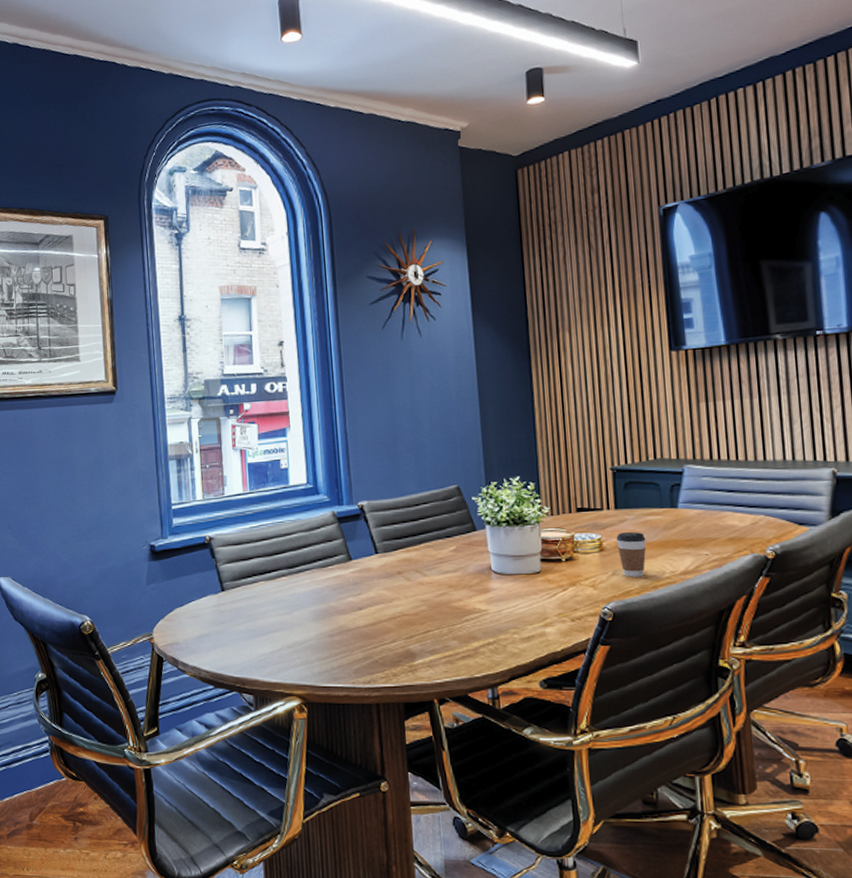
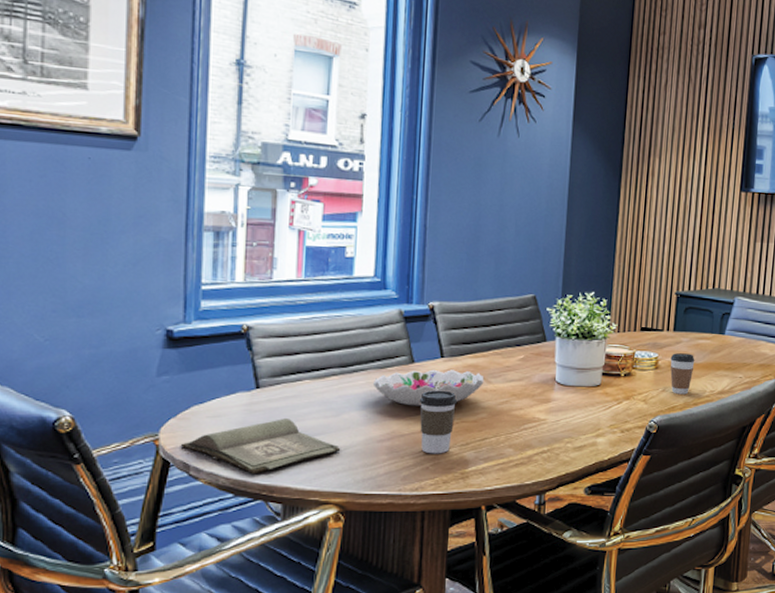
hardback book: none [169,617,297,668] -> present [180,419,341,474]
decorative bowl: none [317,564,420,602] -> present [372,369,485,406]
coffee cup: none [361,585,396,648] -> present [419,390,457,454]

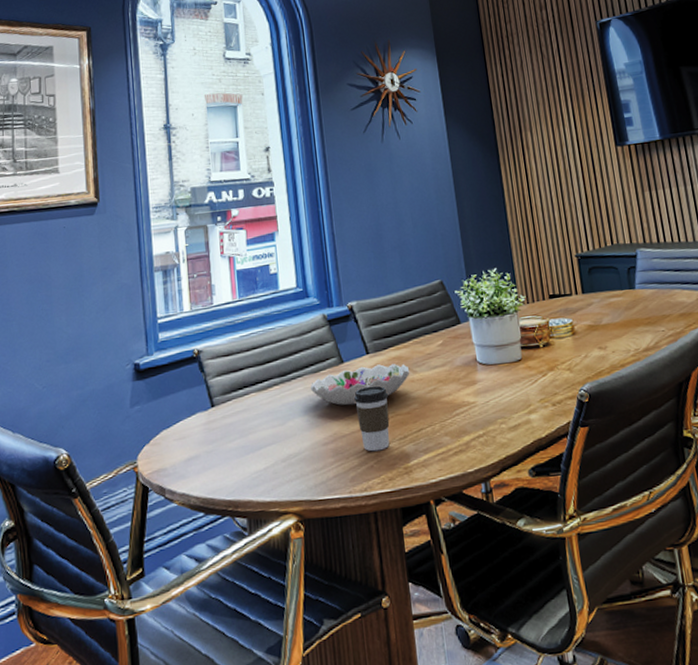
hardback book: present [180,419,341,474] -> none [155,432,291,491]
coffee cup: present [670,353,695,395] -> none [585,314,613,358]

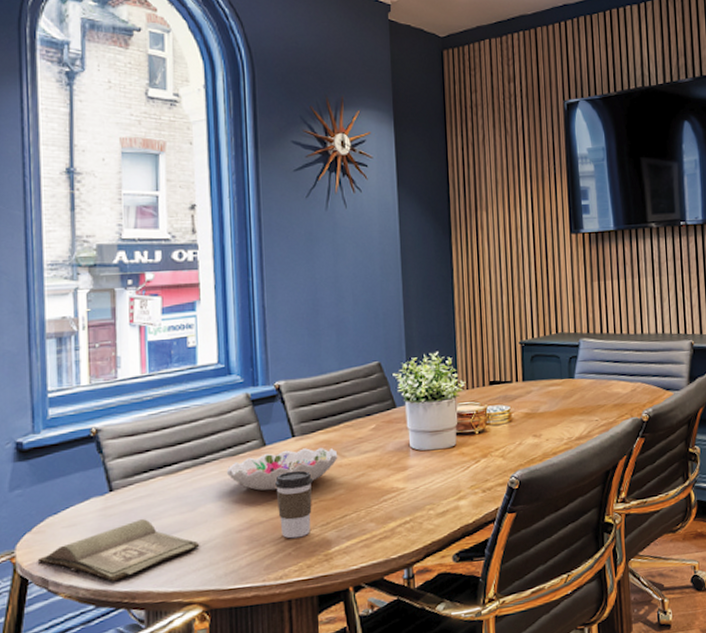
hardback book: none [155,432,291,491] -> present [37,519,200,582]

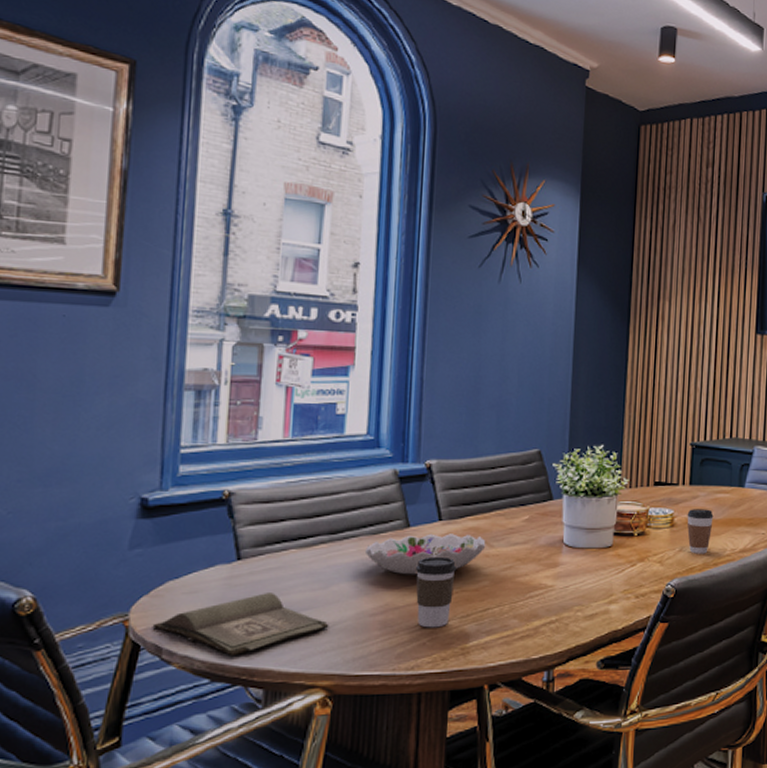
coffee cup: none [523,402,548,446] -> present [687,509,714,554]

